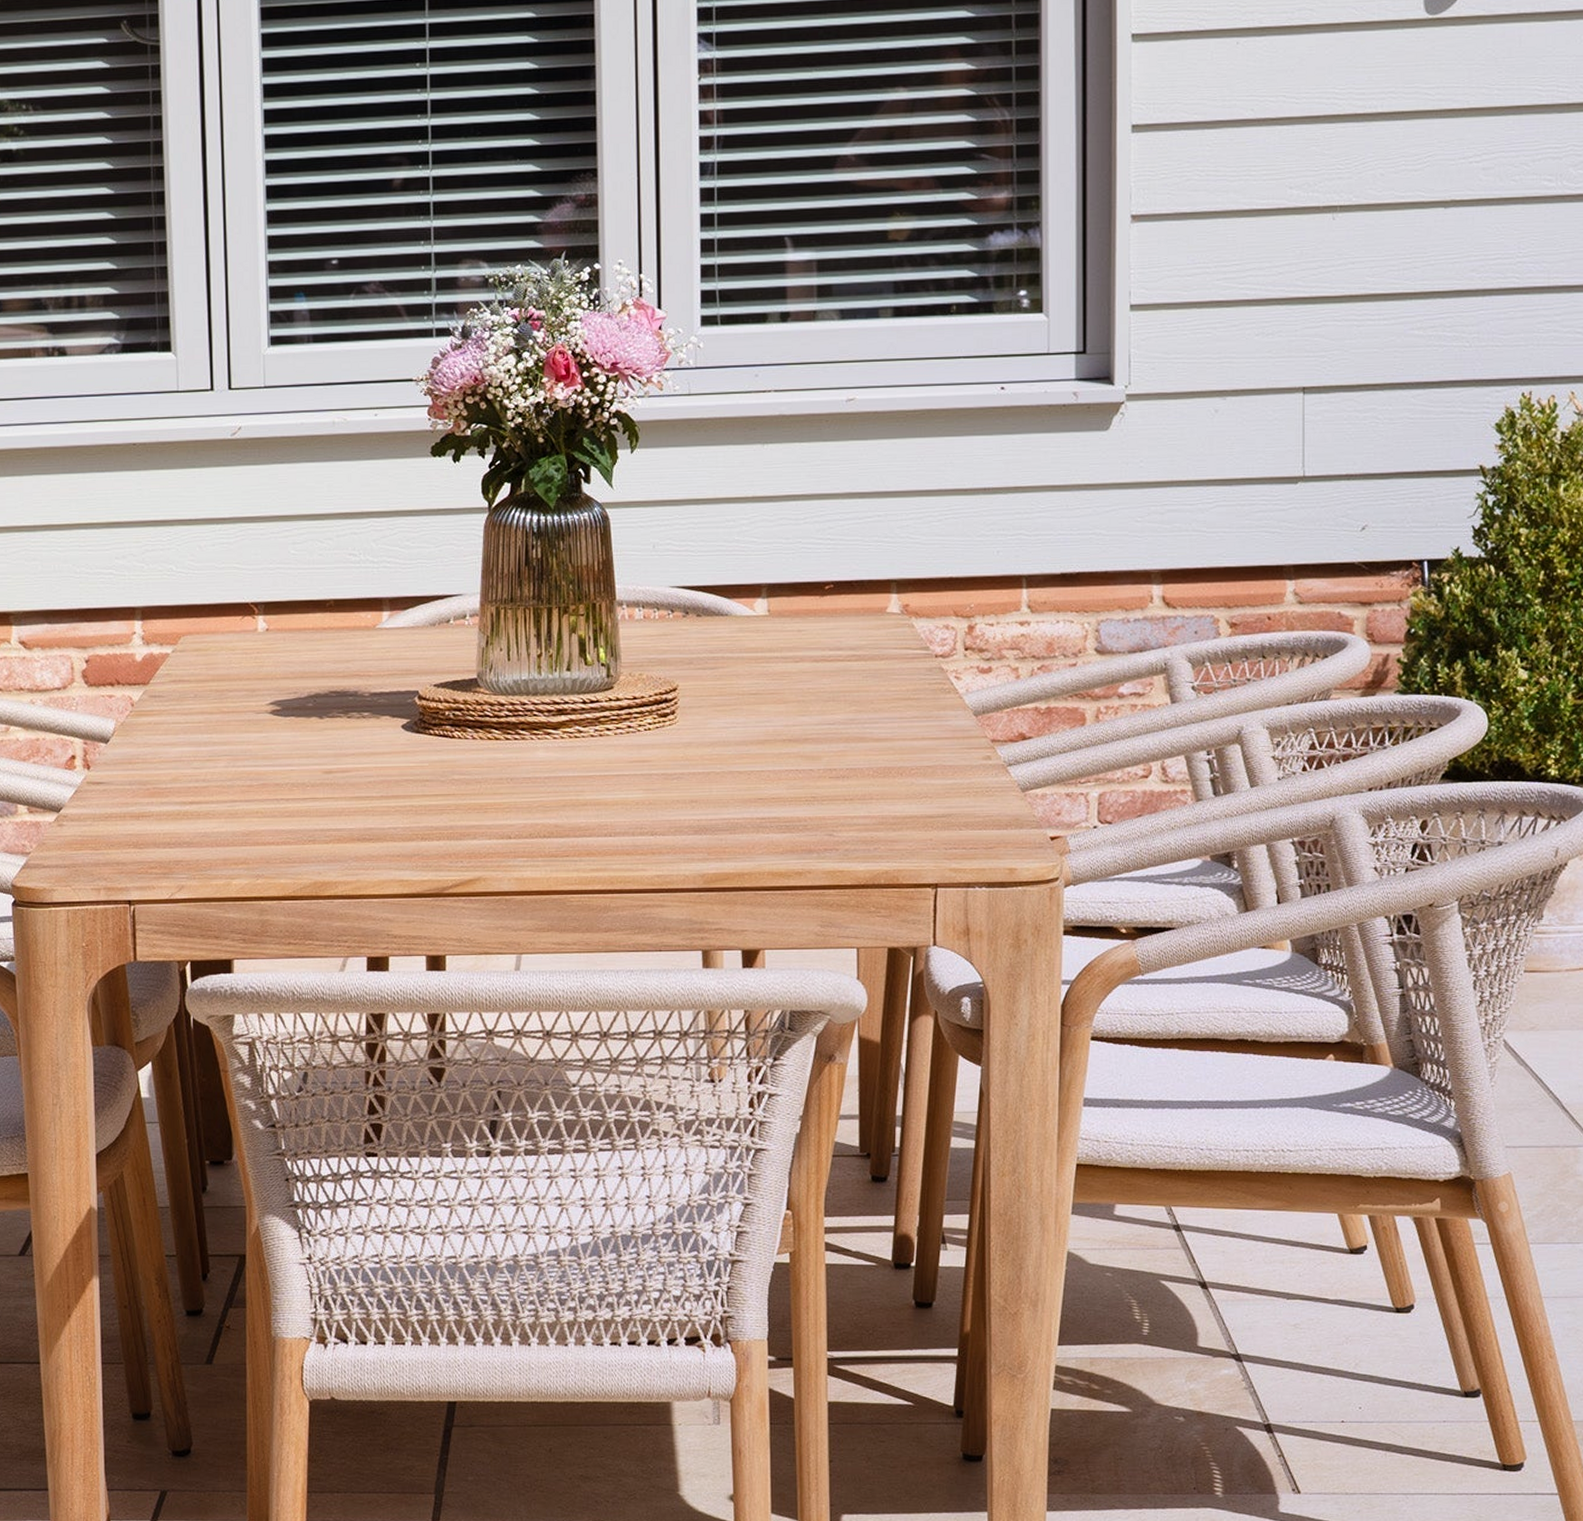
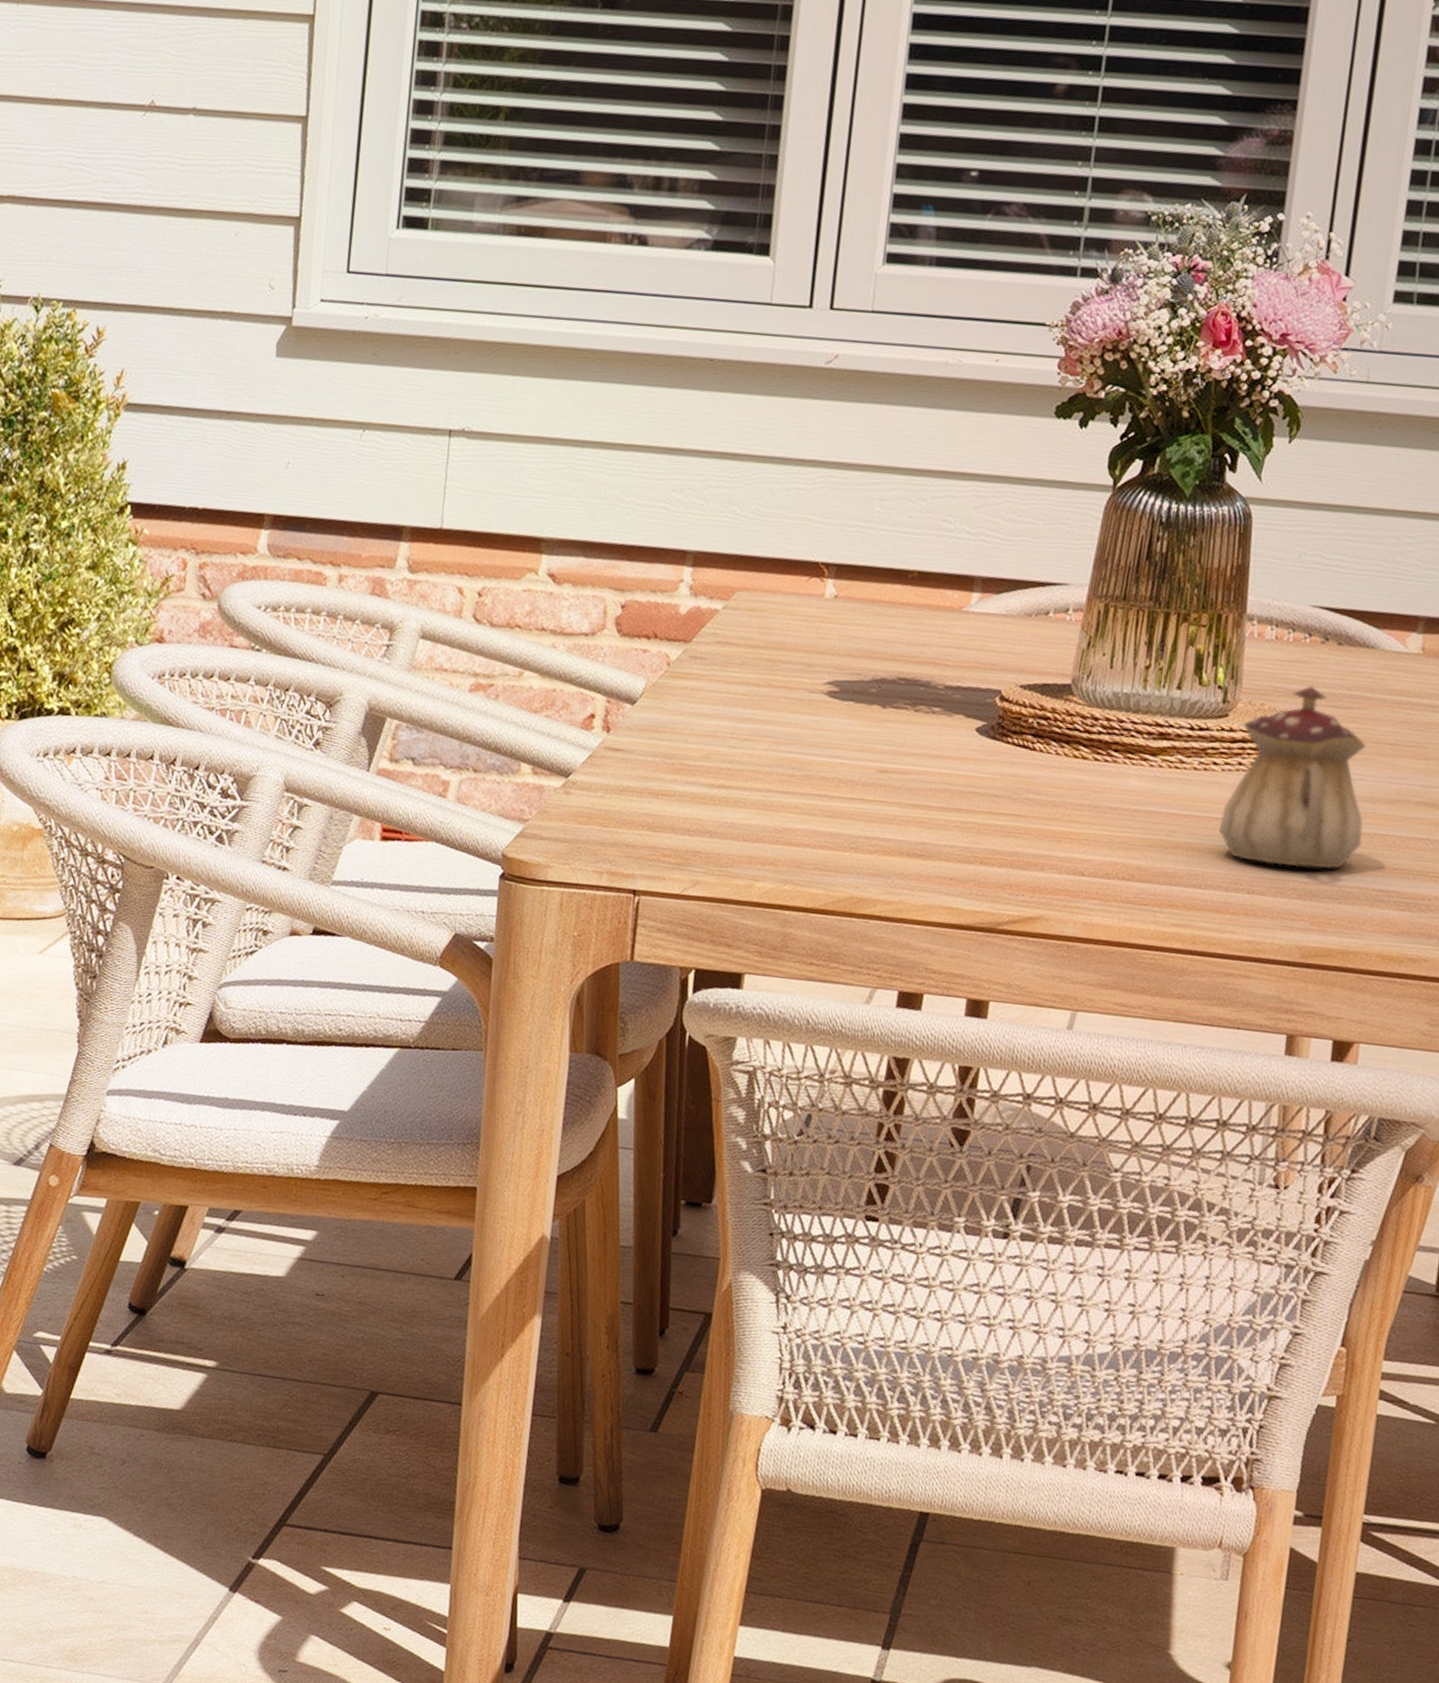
teapot: none [619,654,741,808] -> present [1218,686,1367,869]

